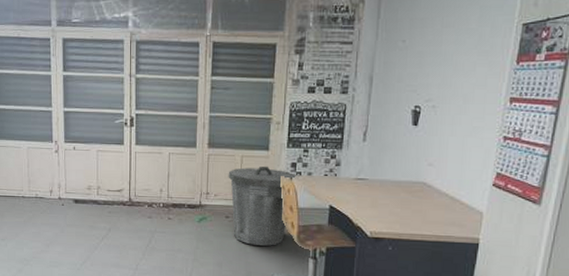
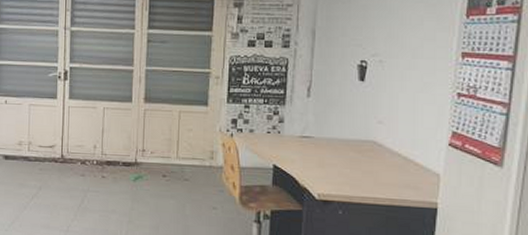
trash can: present [228,166,299,247] -> none [165,122,240,209]

